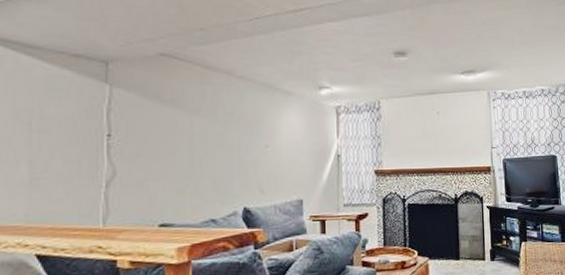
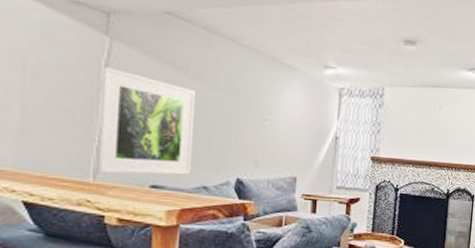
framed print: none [104,113,199,218] -> present [96,66,196,175]

